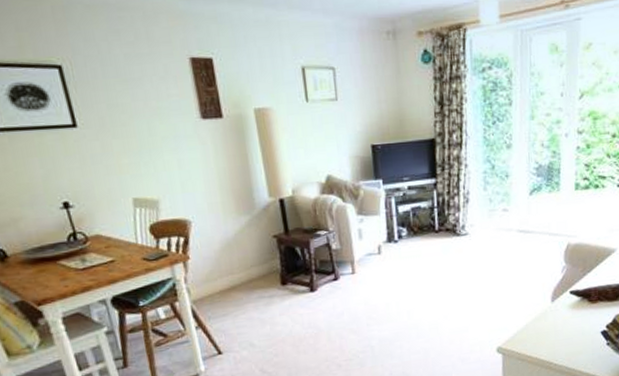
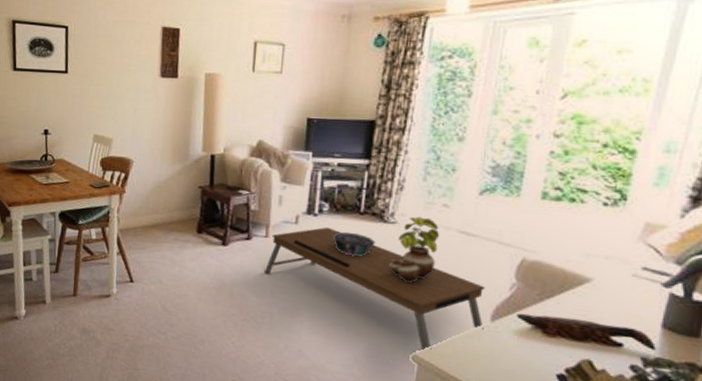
coffee table: none [358,250,547,342] -> present [265,227,485,351]
decorative bowl: none [414,251,453,274] -> present [332,231,375,257]
potted plant: none [468,224,504,286] -> present [389,216,439,283]

